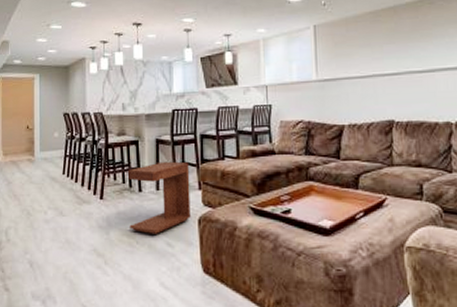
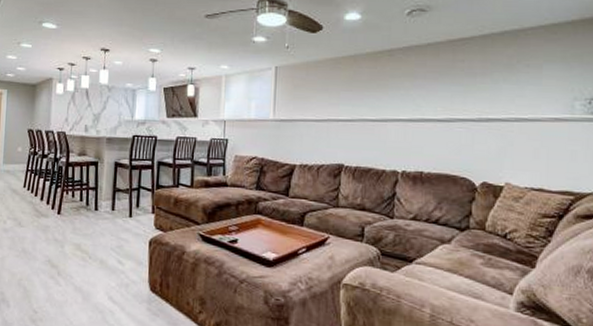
side table: present [127,161,191,234] -> none [83,184,145,252]

